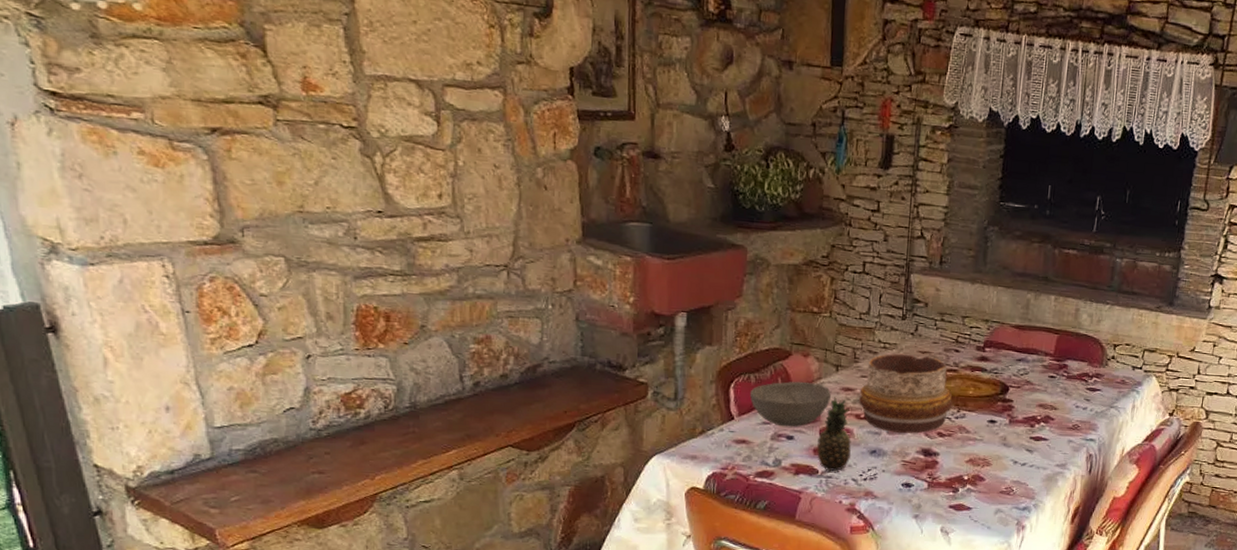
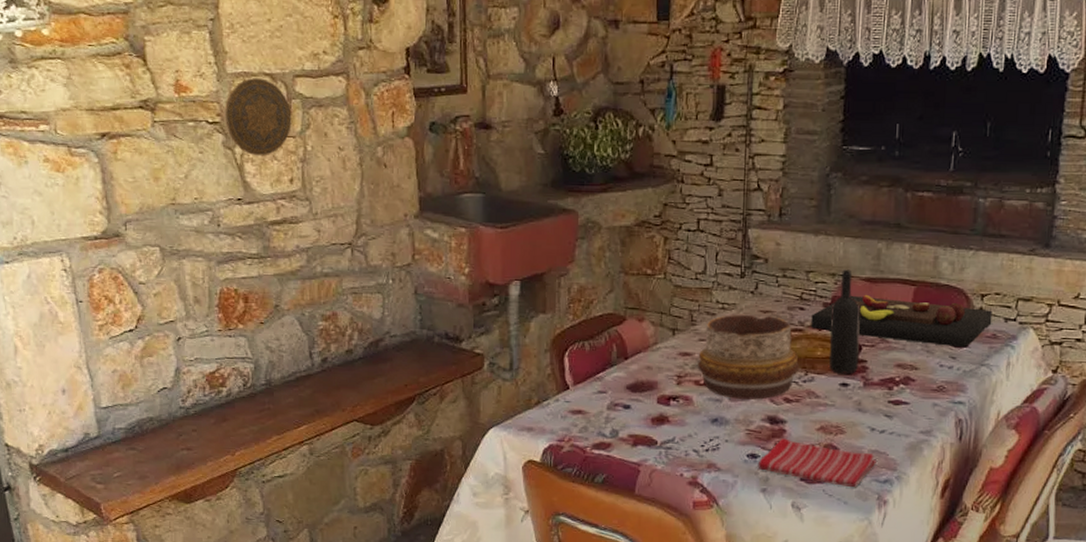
decorative plate: none [362,82,441,168] -> present [224,78,292,156]
bowl: present [749,381,831,427] -> none [584,347,668,396]
fruit: present [817,397,851,472] -> none [655,363,691,442]
dish towel: none [911,469,1017,513] -> present [757,438,877,487]
cutting board: none [965,340,1123,392] -> present [811,294,993,348]
wine bottle: none [979,316,1010,412] -> present [829,269,861,374]

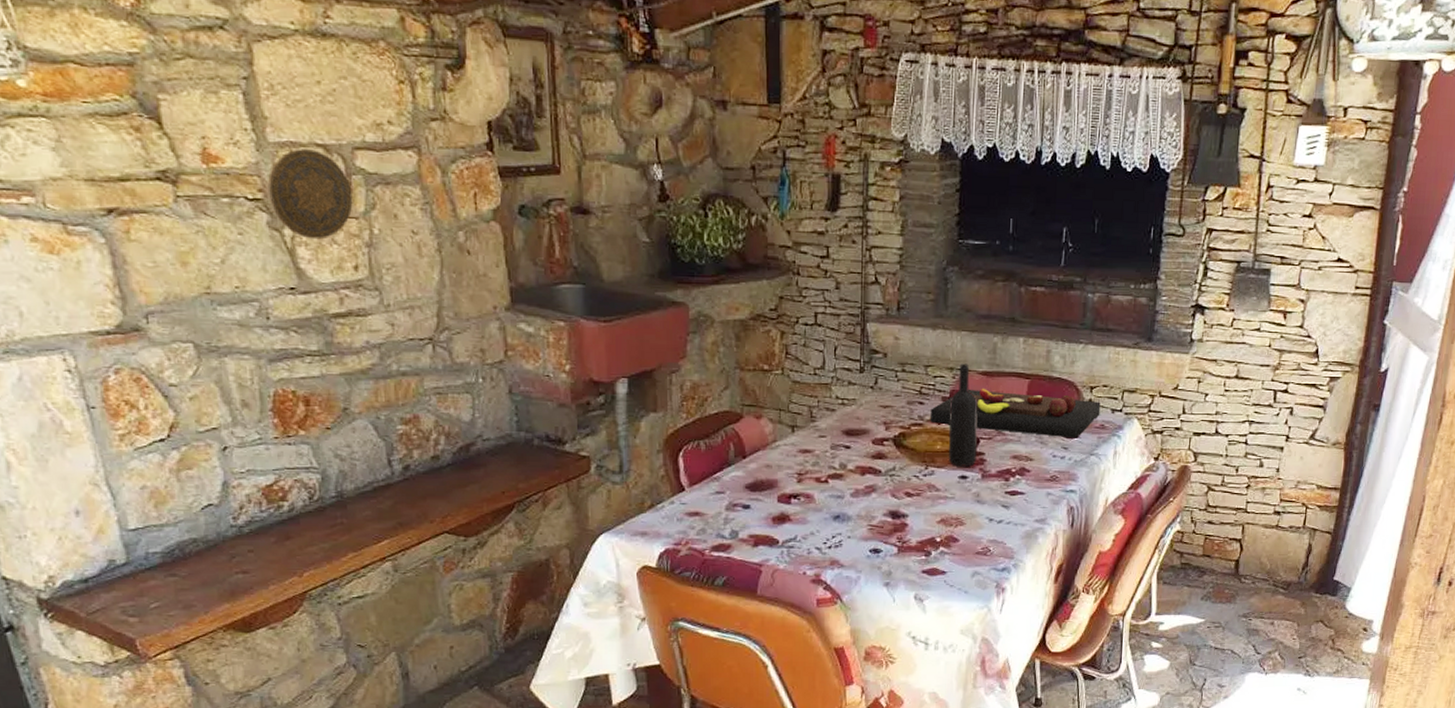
decorative bowl: present [697,314,800,400] -> none [818,409,920,495]
dish towel: present [757,438,877,487] -> none [880,532,995,576]

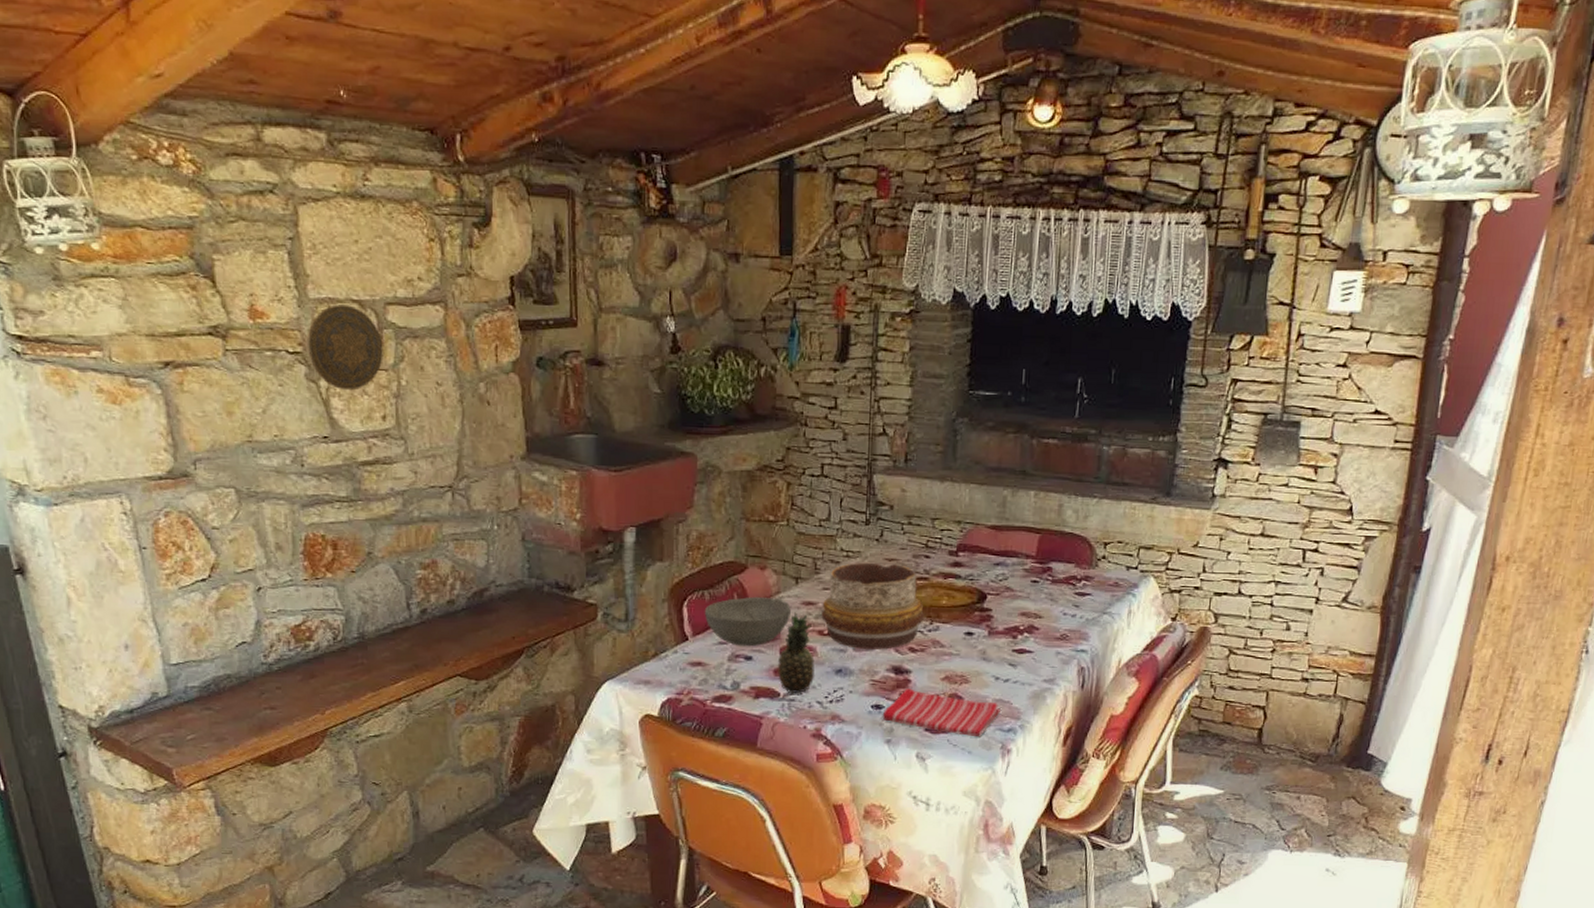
bowl: none [700,445,787,495] -> present [704,596,791,647]
fruit: none [776,460,812,541] -> present [778,612,815,694]
decorative bowl: none [818,409,920,495] -> present [821,562,925,650]
dish towel: none [880,532,995,576] -> present [882,688,1001,736]
cutting board: present [930,388,1101,439] -> none [936,542,1115,596]
wine bottle: present [948,363,978,467] -> none [954,517,986,623]

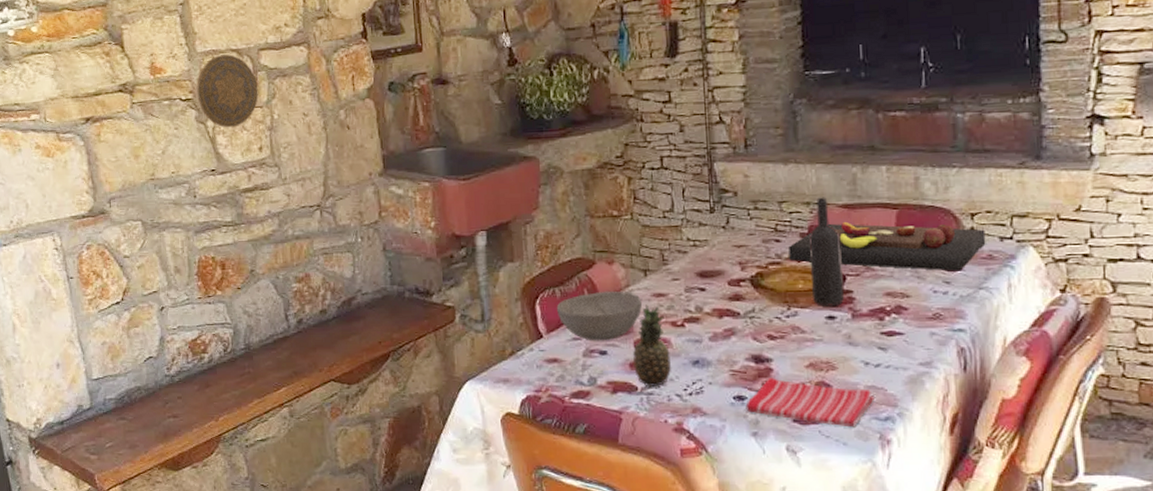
decorative bowl: present [821,562,925,650] -> none [673,250,781,339]
cutting board: none [936,542,1115,596] -> present [788,221,986,272]
wine bottle: none [954,517,986,623] -> present [808,197,844,307]

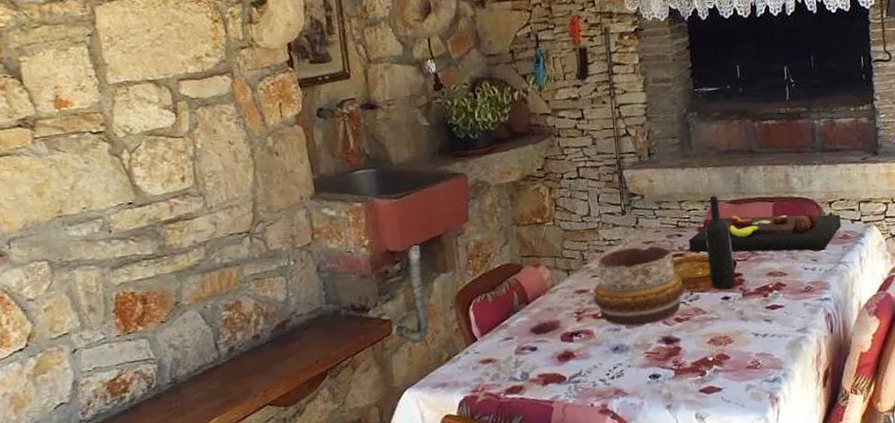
decorative plate: present [196,54,258,128] -> none [108,85,179,160]
bowl: present [556,291,642,341] -> none [488,291,567,339]
fruit: present [633,304,671,388] -> none [560,301,595,376]
decorative bowl: none [673,250,781,339] -> present [593,246,685,326]
dish towel: present [745,378,874,426] -> none [660,355,764,391]

